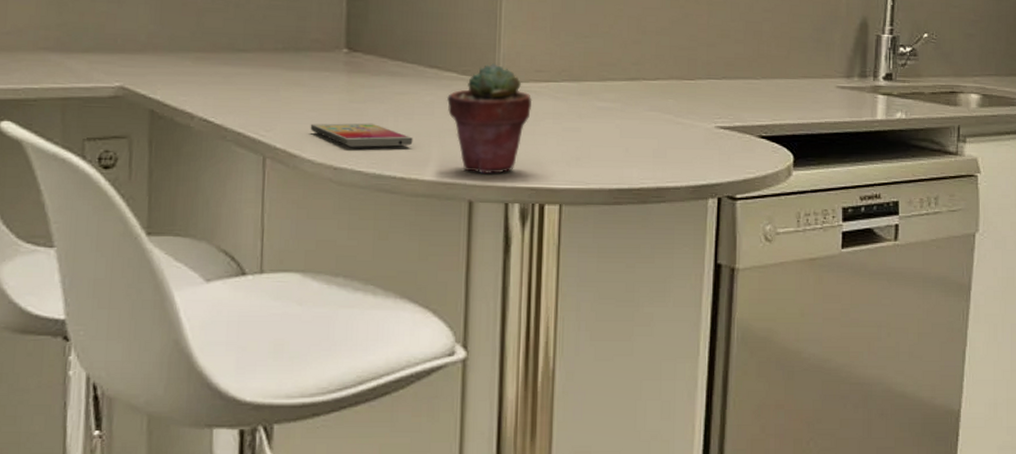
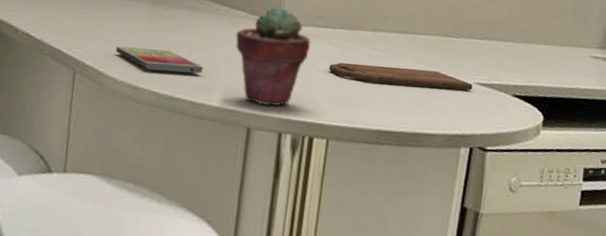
cutting board: none [555,118,714,137] -> present [329,62,473,91]

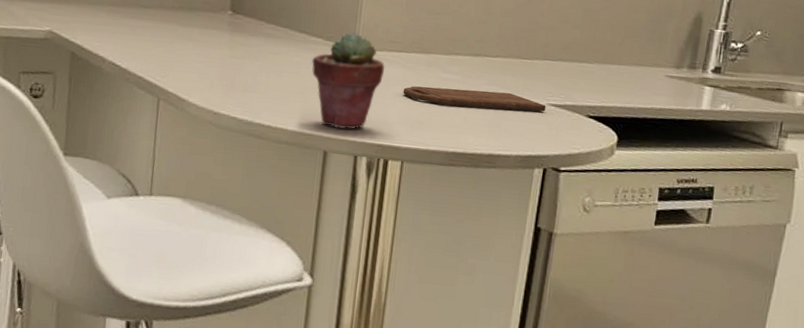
smartphone: present [115,46,203,74] -> none [197,73,281,99]

